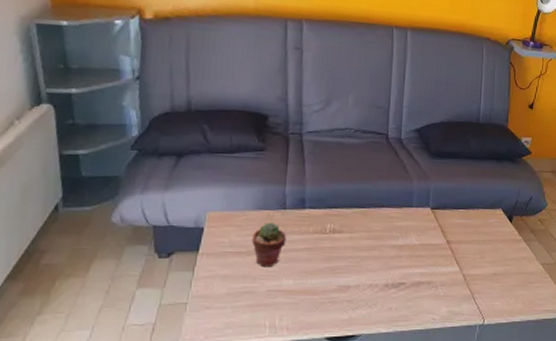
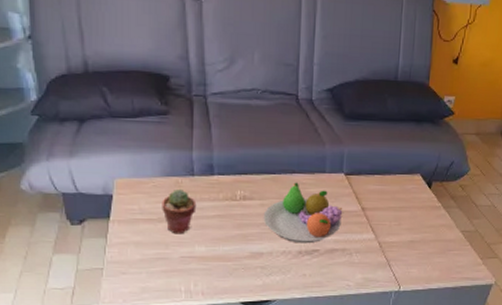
fruit bowl: none [351,216,429,277] -> present [263,182,343,244]

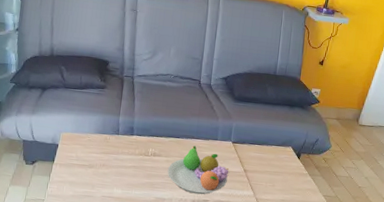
potted succulent: present [162,188,197,235] -> none [92,143,119,179]

